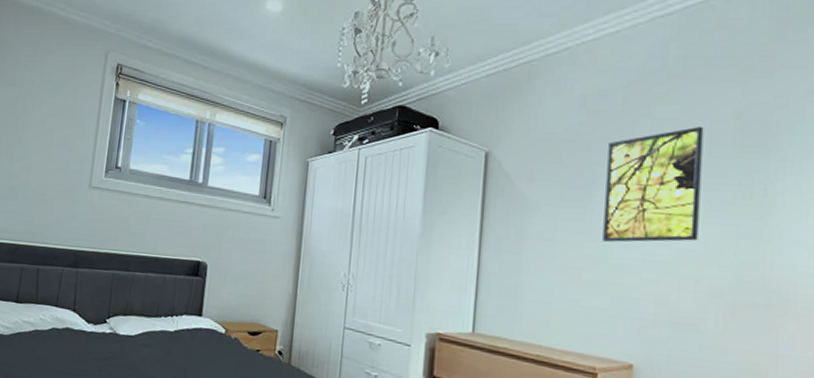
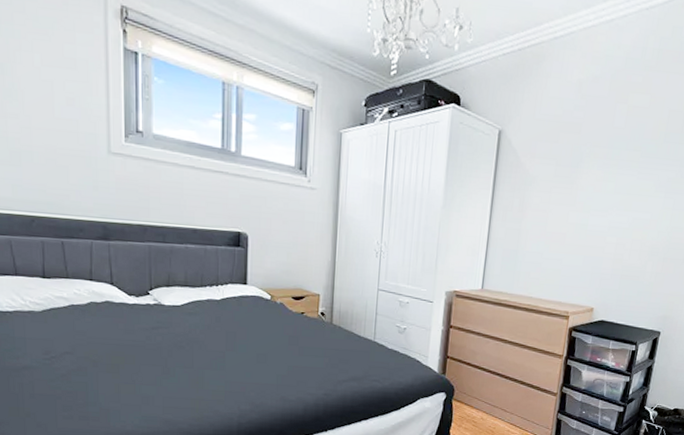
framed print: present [603,126,704,242] -> none [583,114,664,213]

